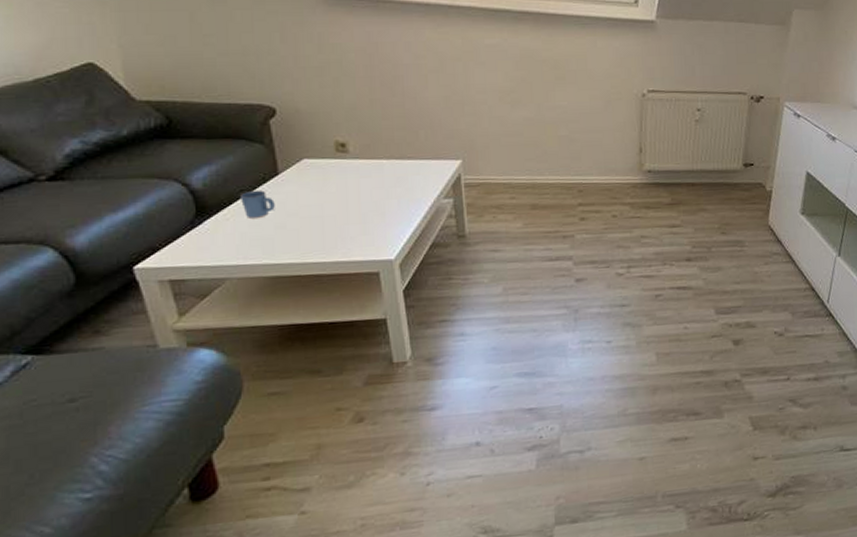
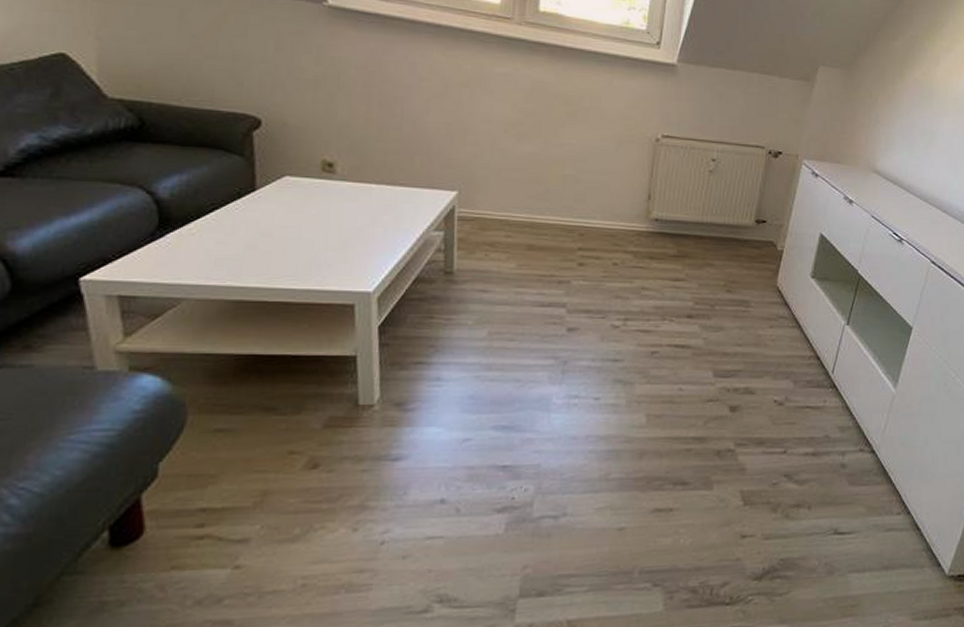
mug: present [239,190,275,220] -> none [209,205,248,237]

